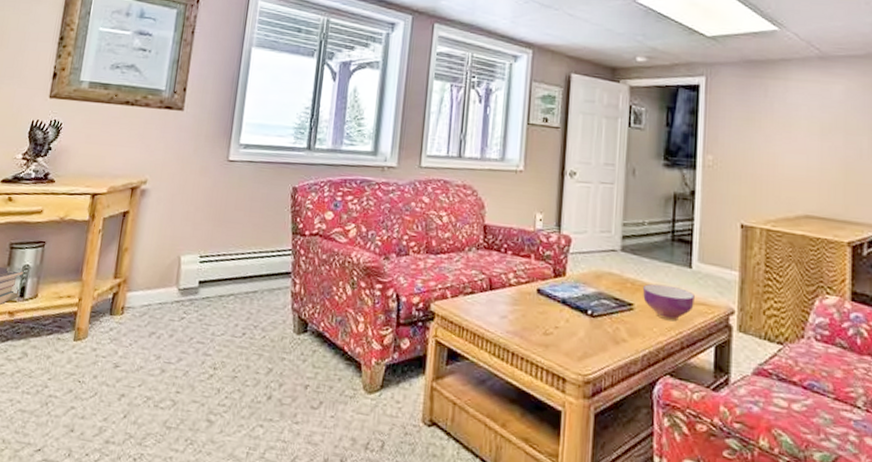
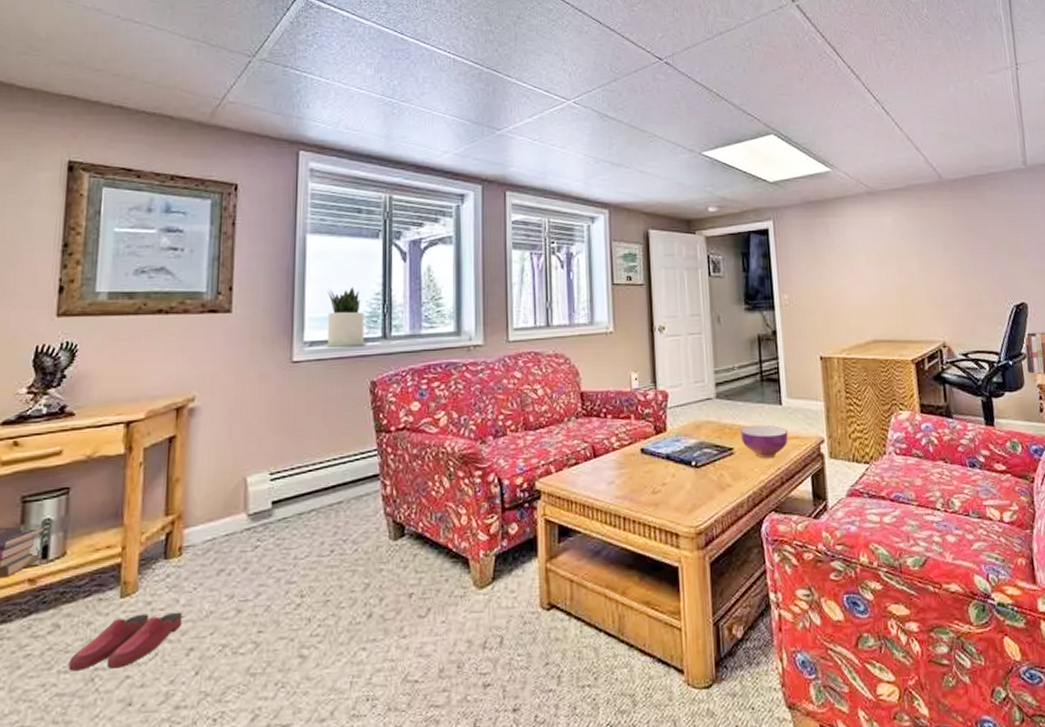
slippers: none [30,357,119,399] -> present [69,612,183,671]
planter: none [256,99,294,155] -> present [323,287,367,349]

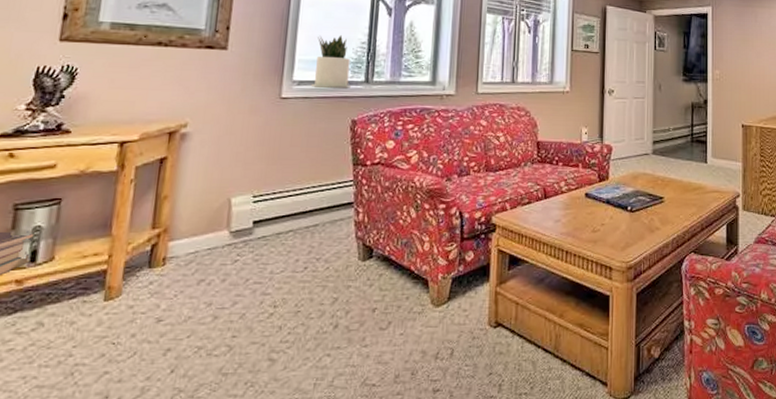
slippers: present [69,612,183,671] -> none [50,316,163,365]
bowl: present [739,424,788,459] -> none [670,179,710,208]

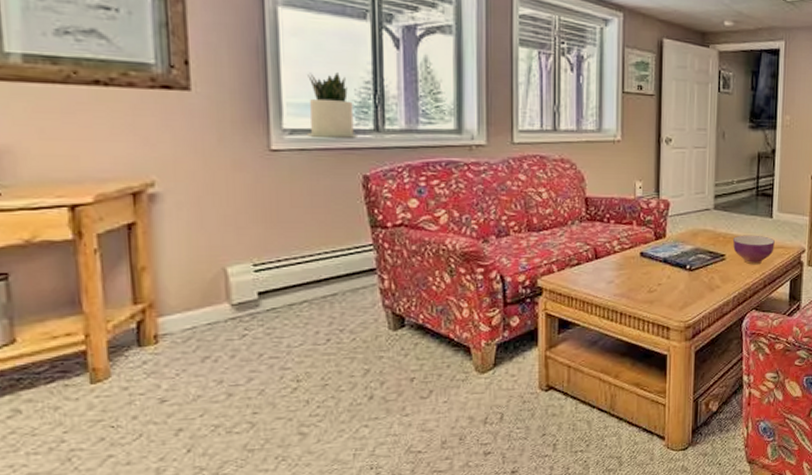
bowl: none [670,179,710,208] -> present [732,235,775,265]

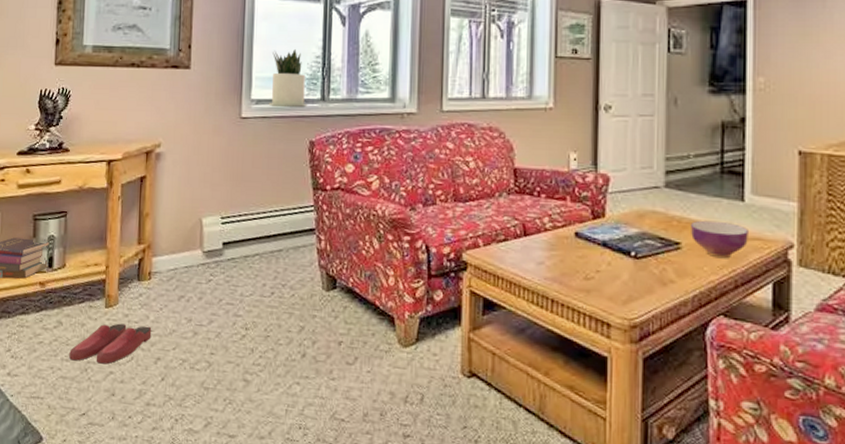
slippers: none [38,396,167,453] -> present [69,323,152,364]

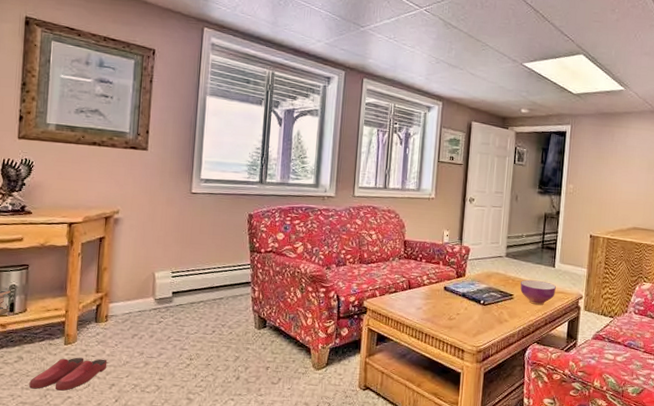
planter: present [268,49,307,108] -> none [215,141,248,188]

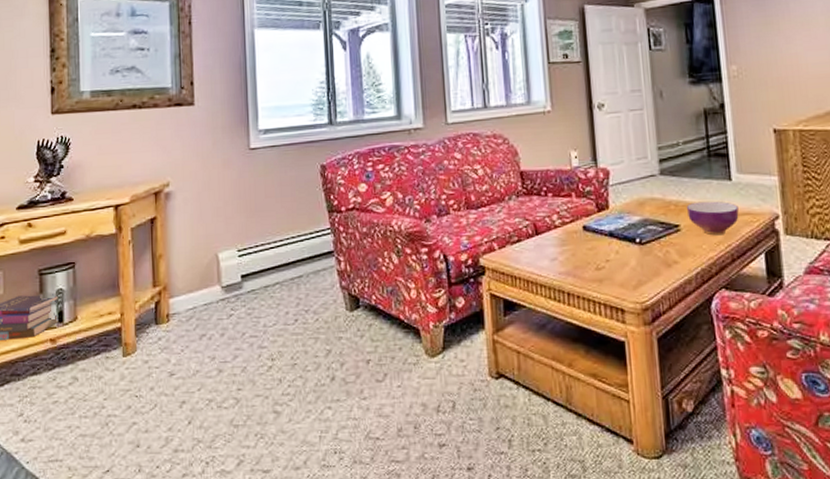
slippers: present [29,357,108,391] -> none [88,370,174,416]

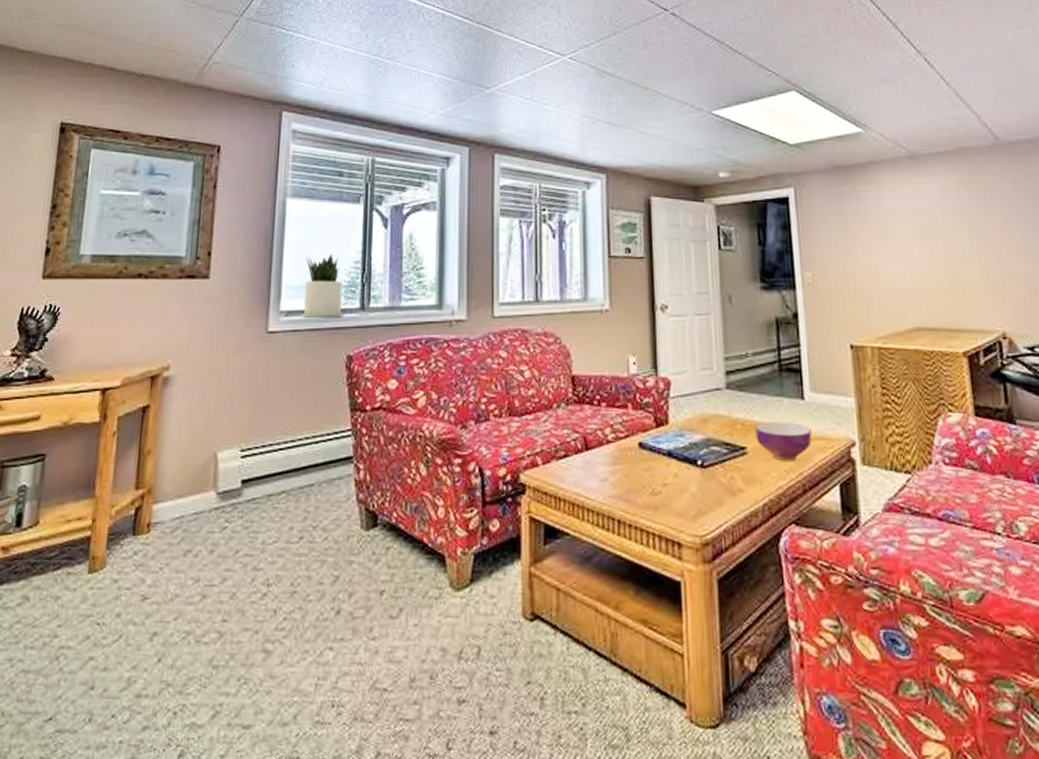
planter: none [276,77,315,136] -> present [300,254,344,319]

